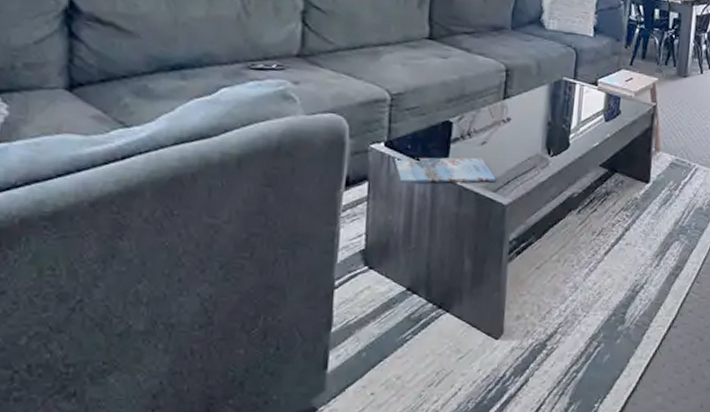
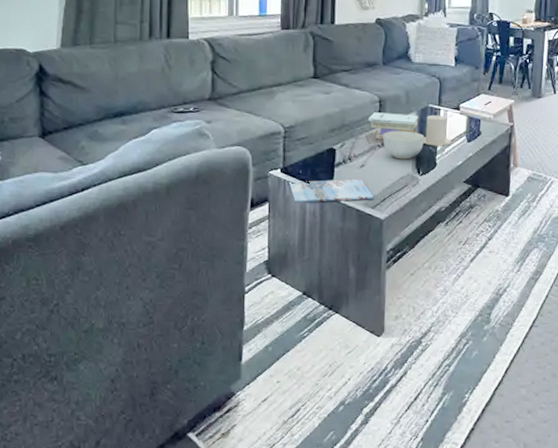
books: none [491,82,552,113] -> present [367,112,419,139]
bowl: none [508,104,558,138] -> present [382,130,425,160]
candle: none [555,89,588,126] -> present [423,114,452,147]

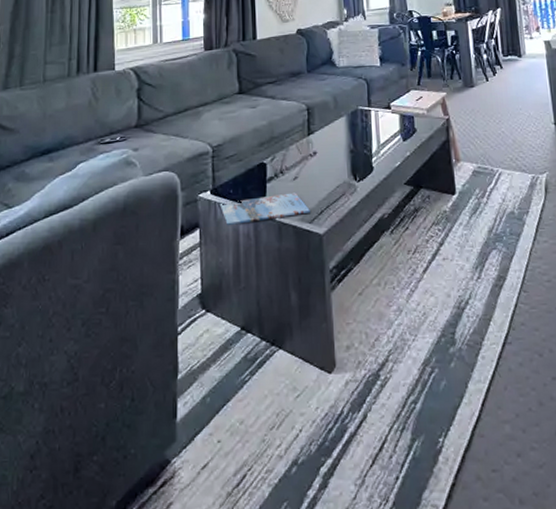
books: present [367,112,419,139] -> none [296,119,350,148]
bowl: present [382,130,425,160] -> none [314,135,358,167]
candle: present [423,114,452,147] -> none [356,116,387,150]

